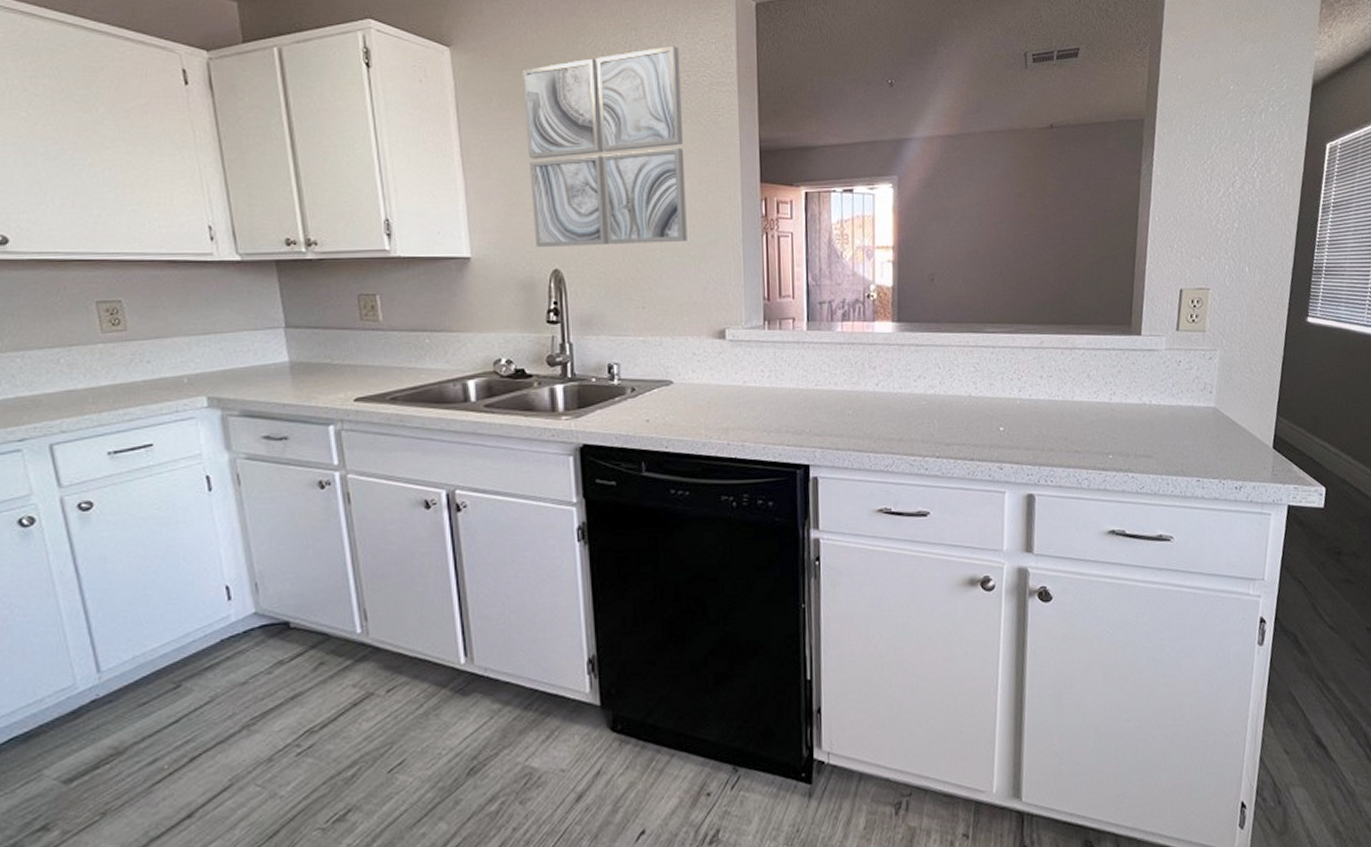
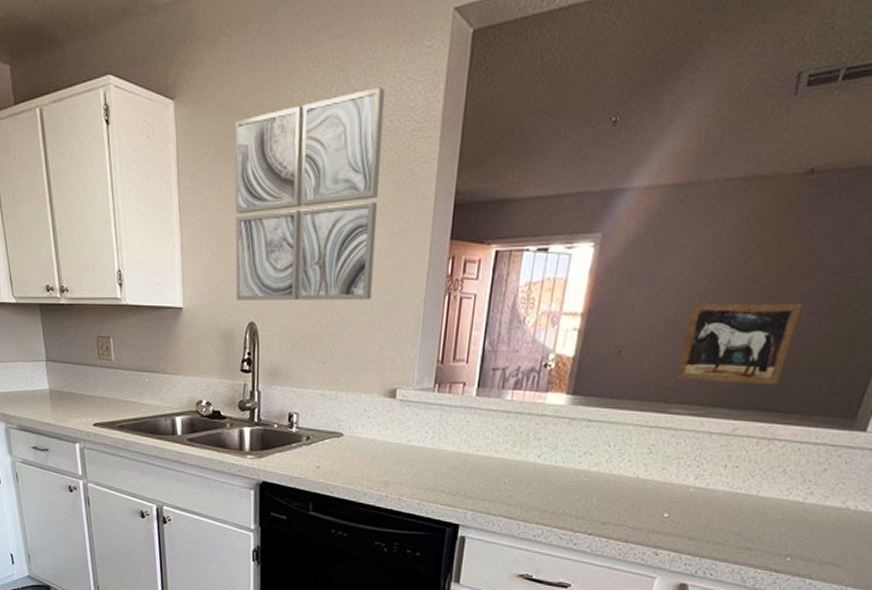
wall art: none [983,231,1070,302] -> present [675,302,803,385]

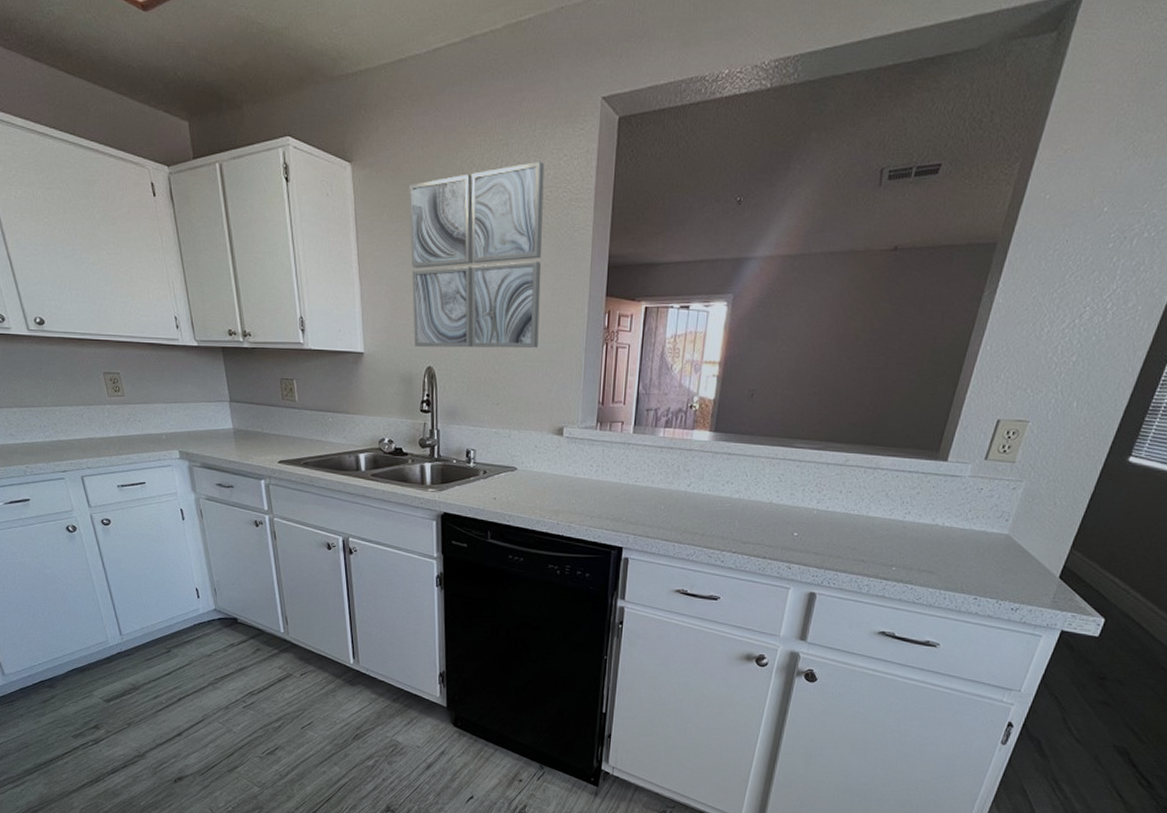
wall art: present [675,302,803,385] -> none [798,354,894,424]

